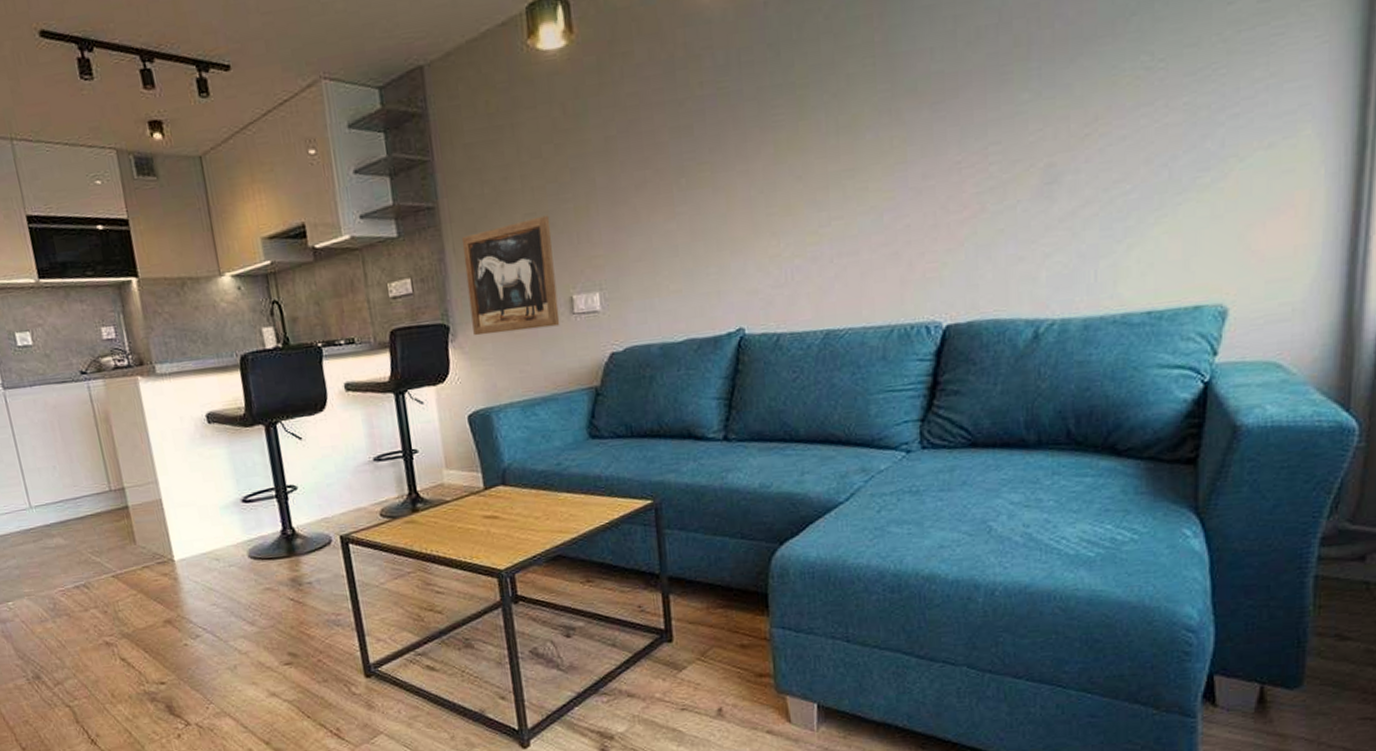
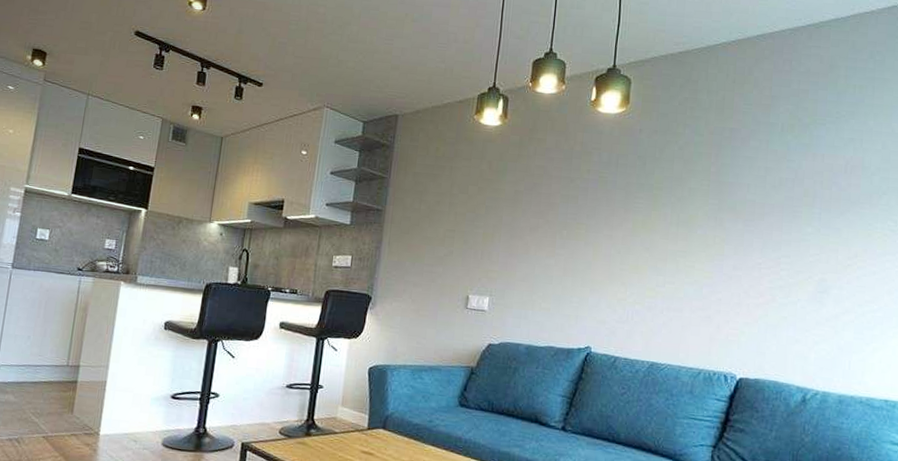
wall art: present [461,215,560,336] -> none [389,233,464,315]

